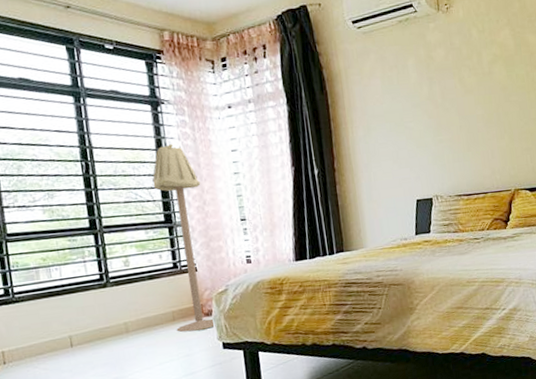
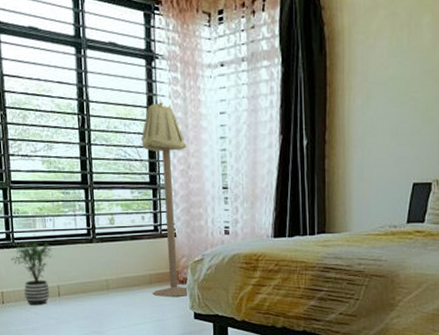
potted plant: none [11,292,61,361] -> present [11,242,52,305]

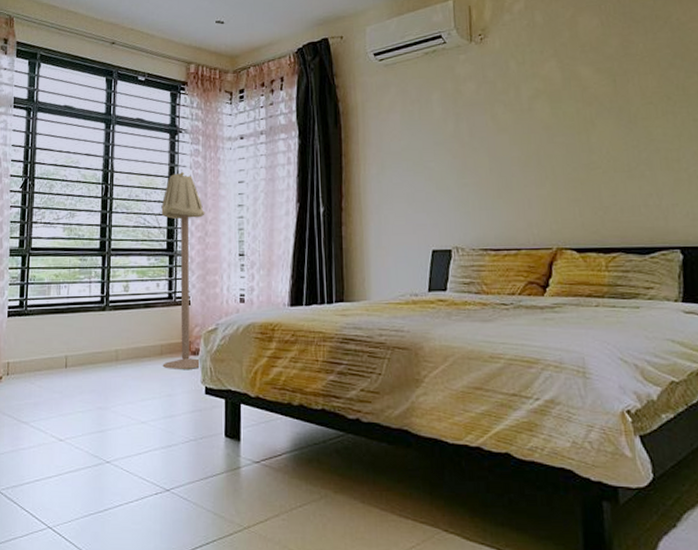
potted plant: present [11,242,52,305] -> none [21,310,64,377]

